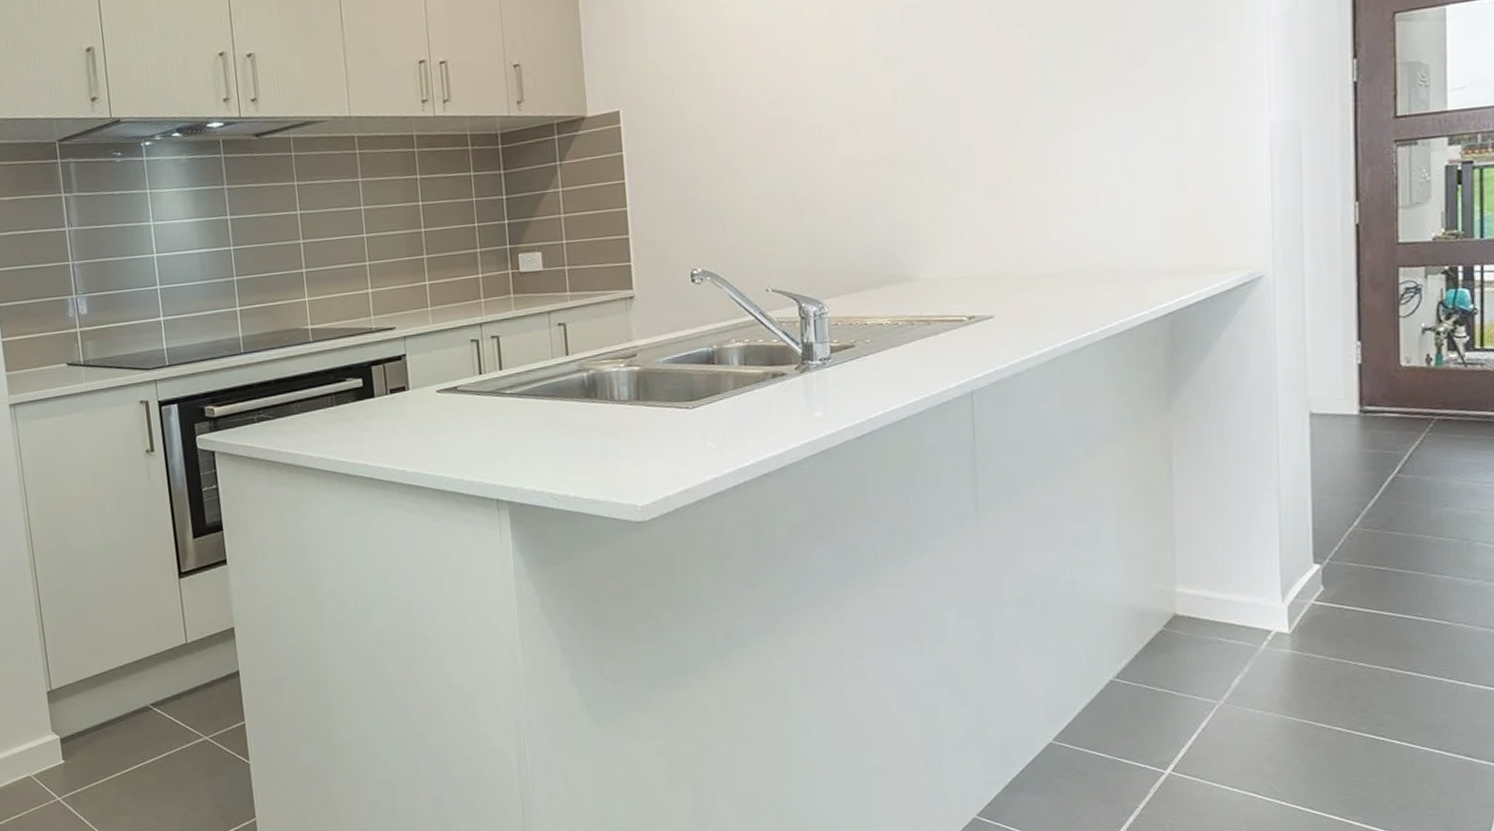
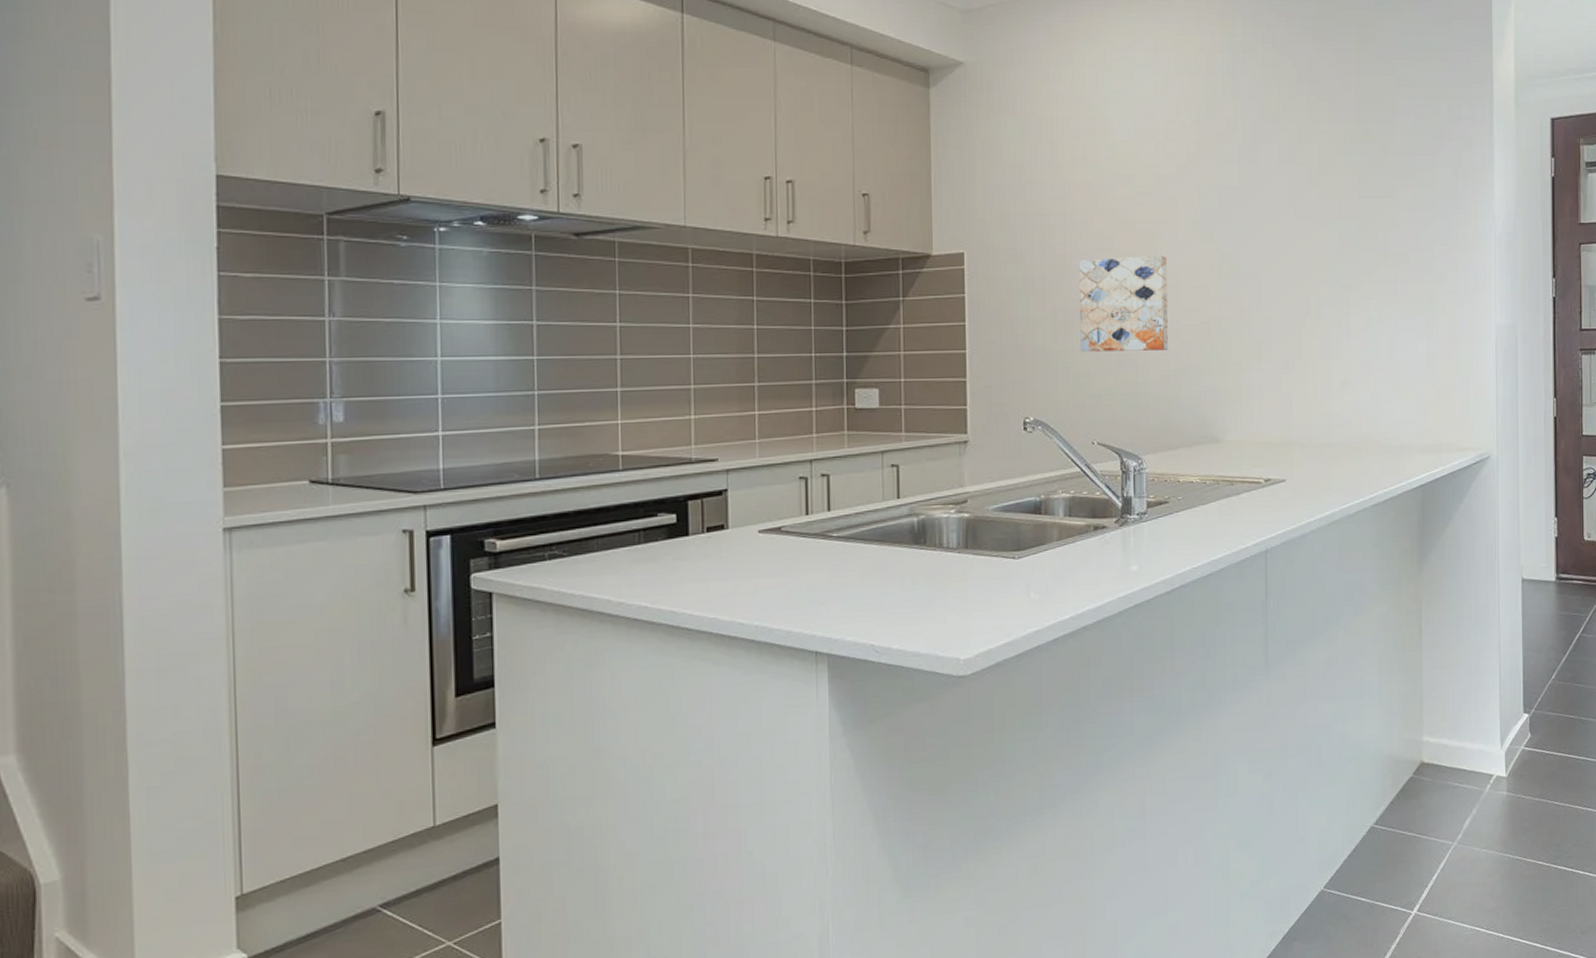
wall art: none [743,89,848,199] -> present [1079,256,1168,352]

